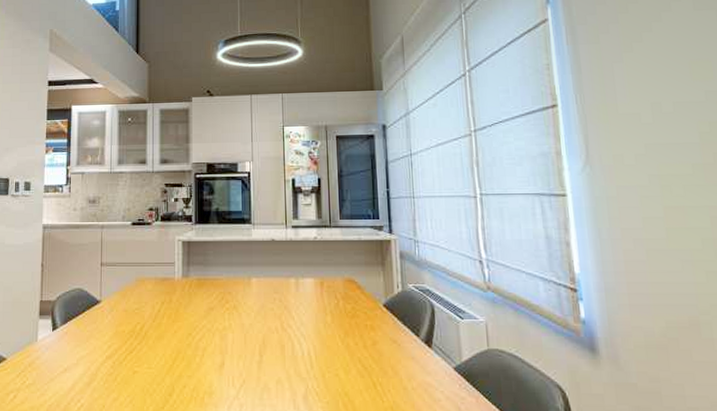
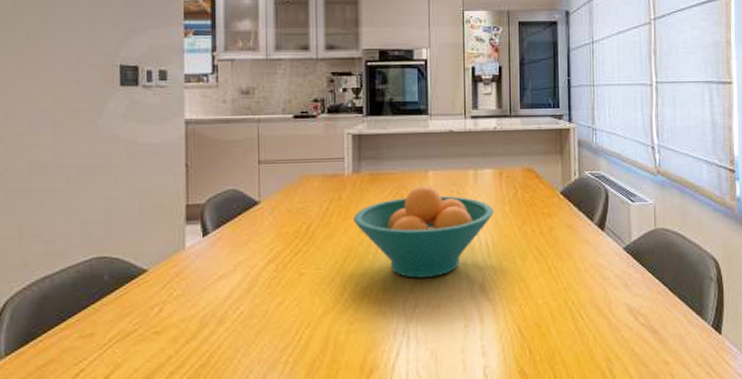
fruit bowl: none [182,292,315,385] -> present [353,185,494,278]

